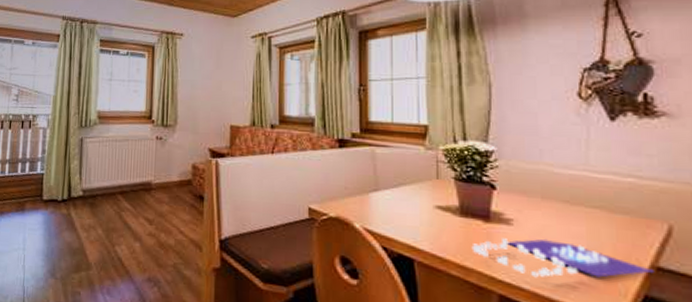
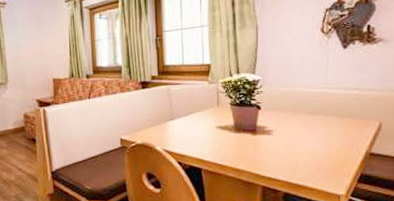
board game: present [471,238,655,278] -> none [243,142,368,171]

